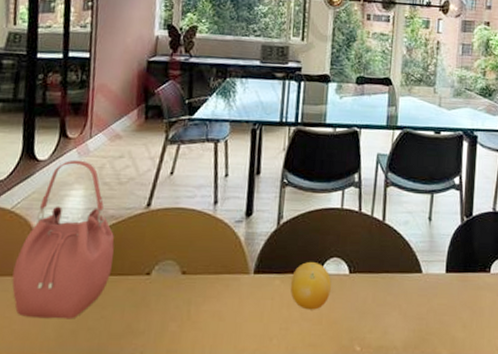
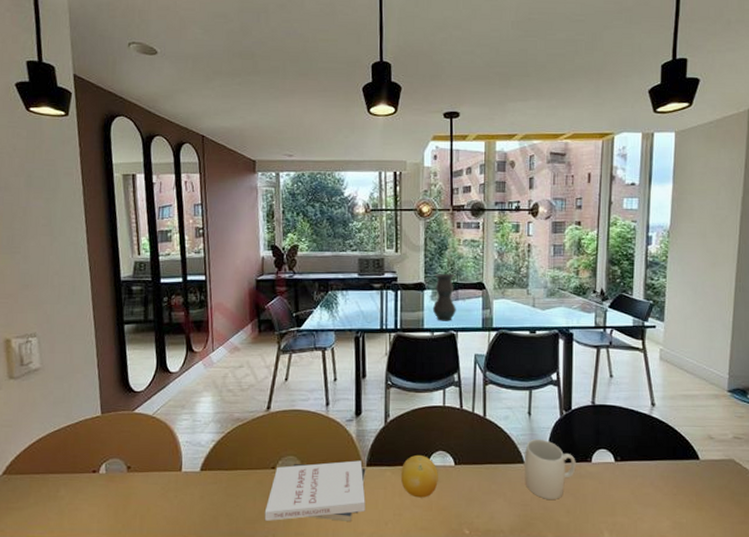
handbag: present [12,159,115,319] -> none [159,371,242,507]
books: none [132,267,253,336] -> present [264,460,366,521]
vase: none [336,65,361,117] -> present [432,273,456,321]
mug: none [421,246,475,313] -> present [524,438,576,499]

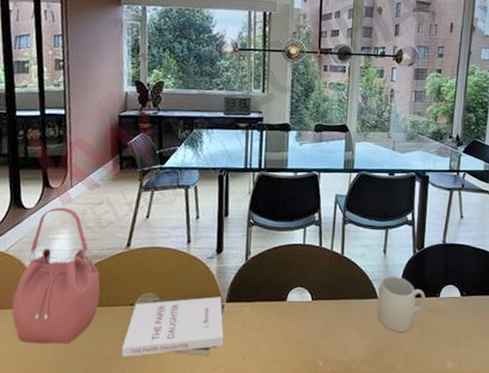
handbag: none [159,371,242,507] -> present [12,207,100,344]
fruit: present [400,454,438,498] -> none [259,290,296,332]
vase: present [432,273,456,321] -> none [296,114,320,162]

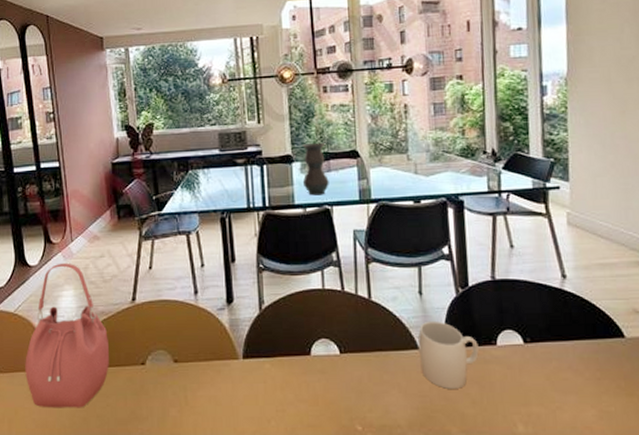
books: present [121,297,226,357] -> none [136,352,245,421]
vase: none [296,114,320,162] -> present [302,142,329,196]

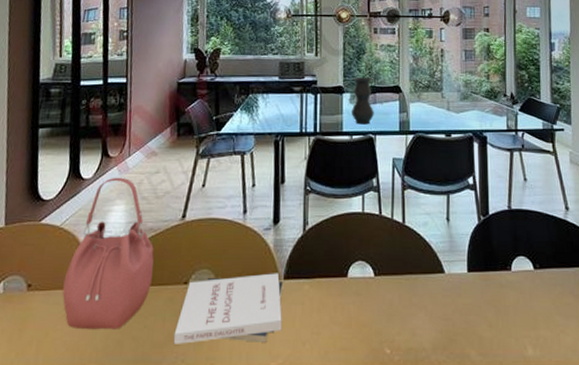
books: none [136,352,245,421] -> present [173,273,284,344]
mug: present [418,320,479,389] -> none [444,246,496,312]

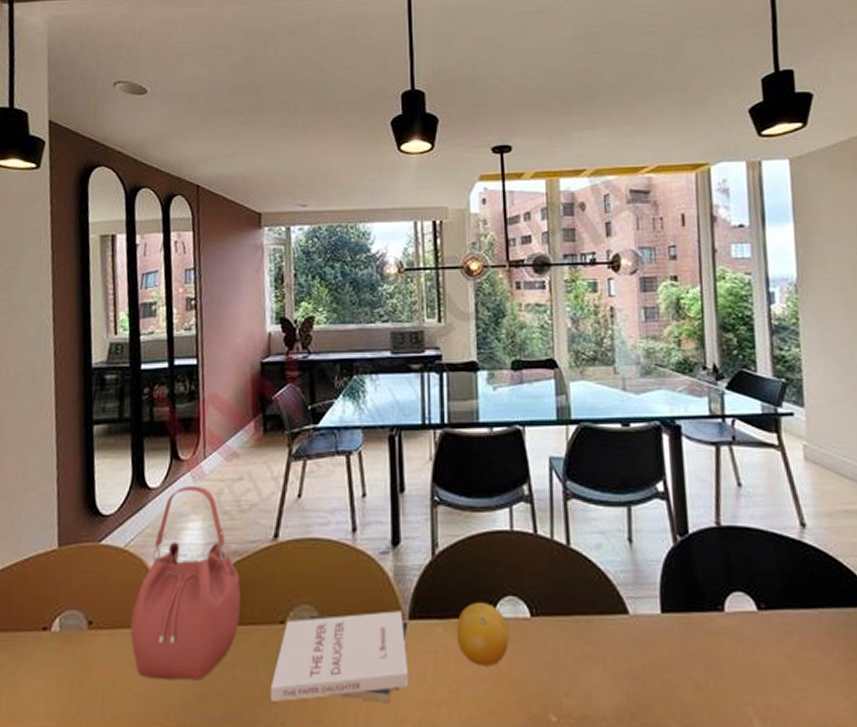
fruit: none [319,265,358,314] -> present [456,601,509,666]
vase: present [351,76,374,125] -> none [489,348,521,412]

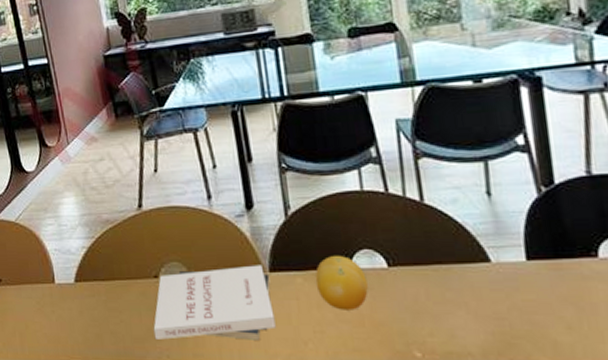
handbag: present [130,485,241,681] -> none [31,167,120,324]

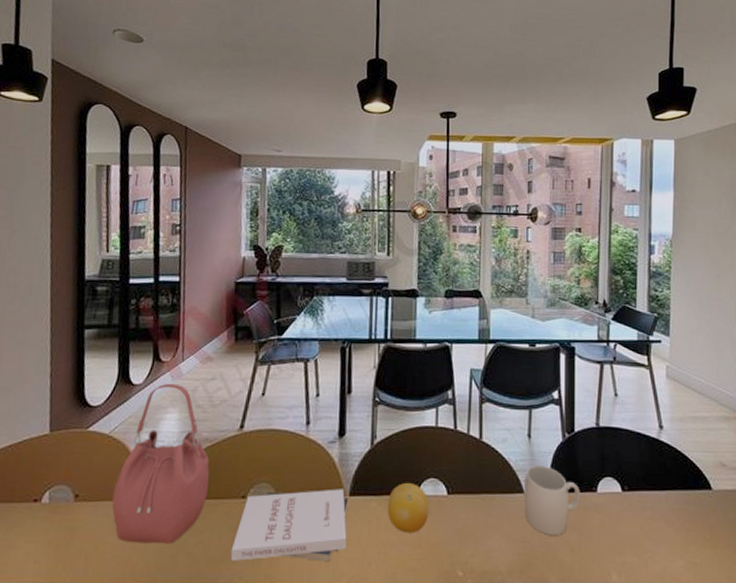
handbag: none [31,167,120,324] -> present [112,383,210,544]
mug: none [488,227,574,311] -> present [523,464,580,535]

